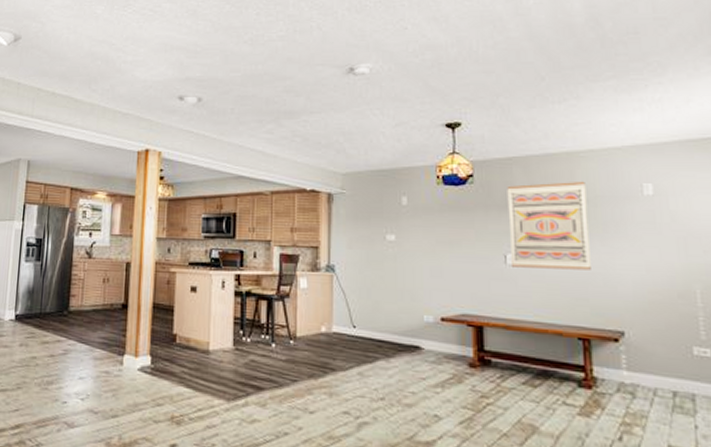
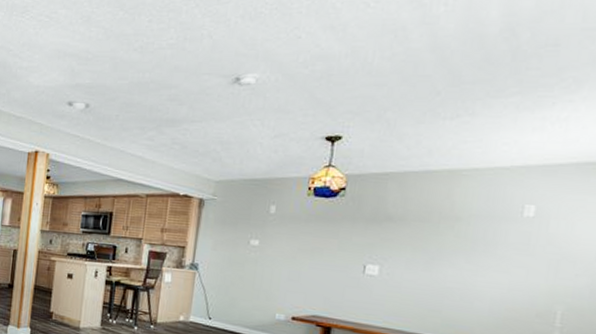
wall art: present [507,181,591,270] -> none [368,199,462,285]

